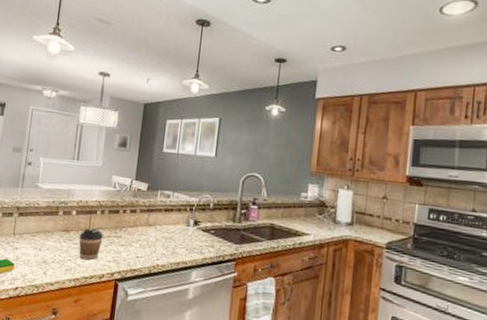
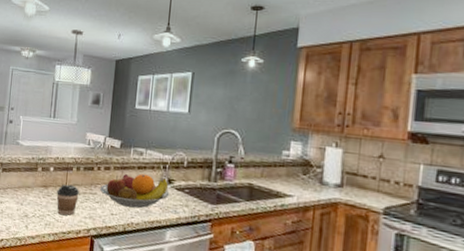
fruit bowl: none [125,216,196,250] -> present [100,174,170,209]

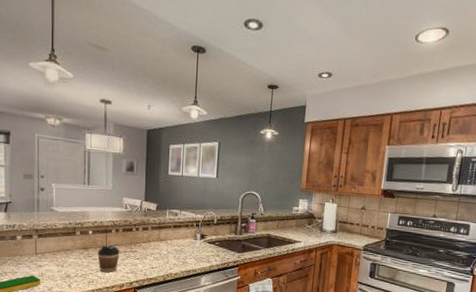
fruit bowl: present [100,174,170,209] -> none [140,232,203,261]

